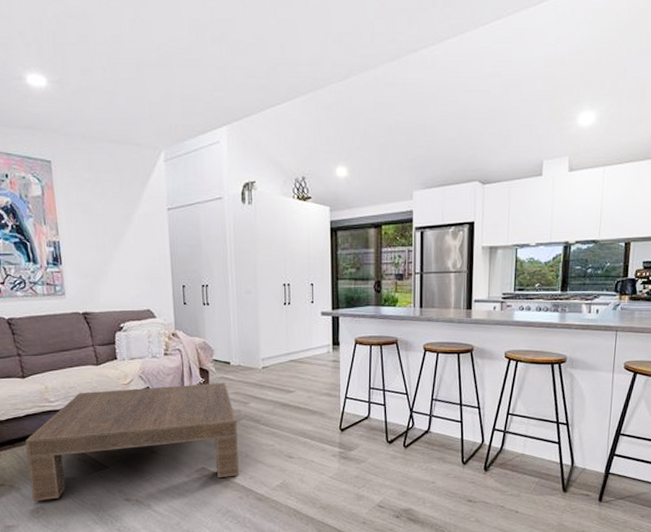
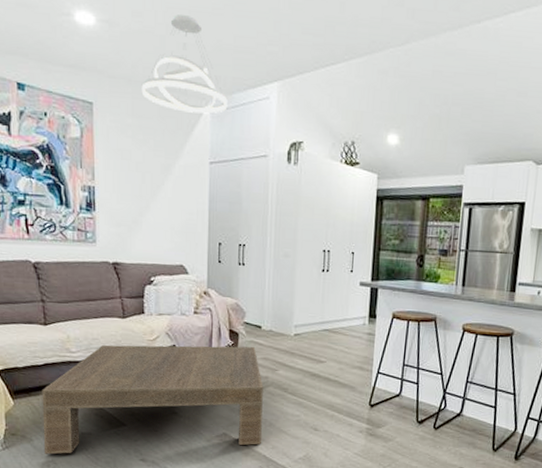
pendant light: none [96,69,180,163] -> present [141,15,228,114]

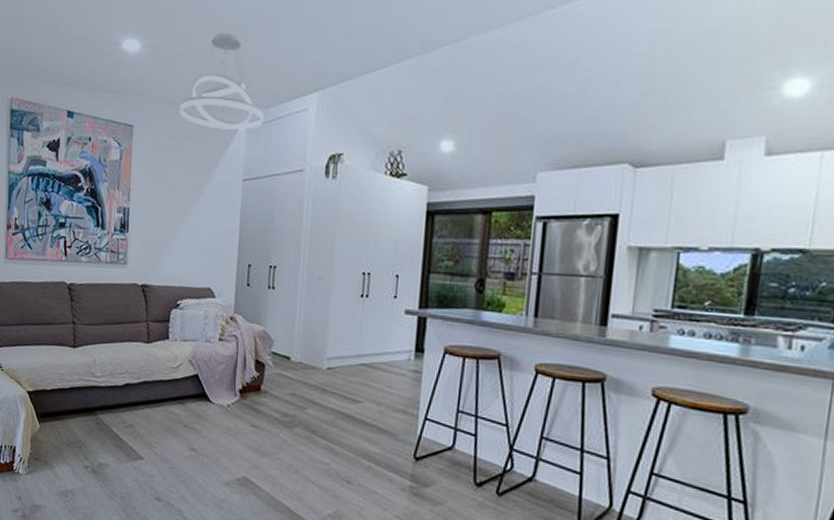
coffee table: present [42,345,263,455] -> none [63,370,290,494]

